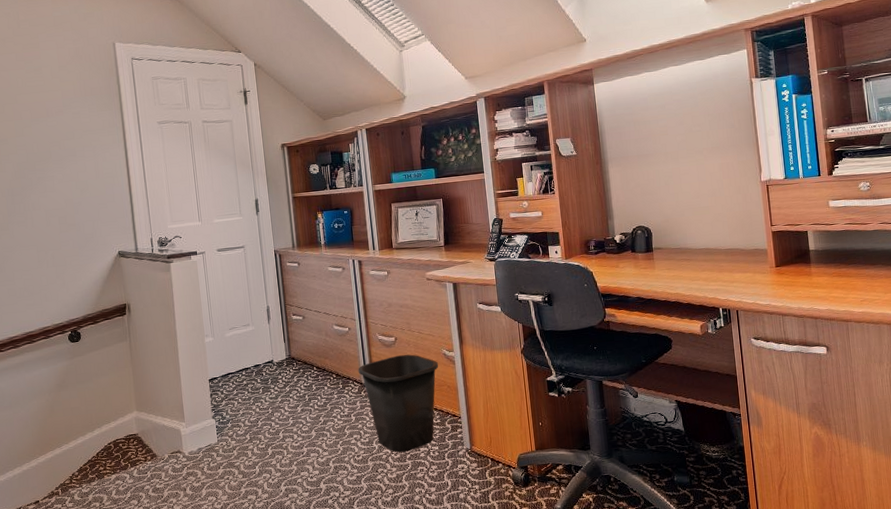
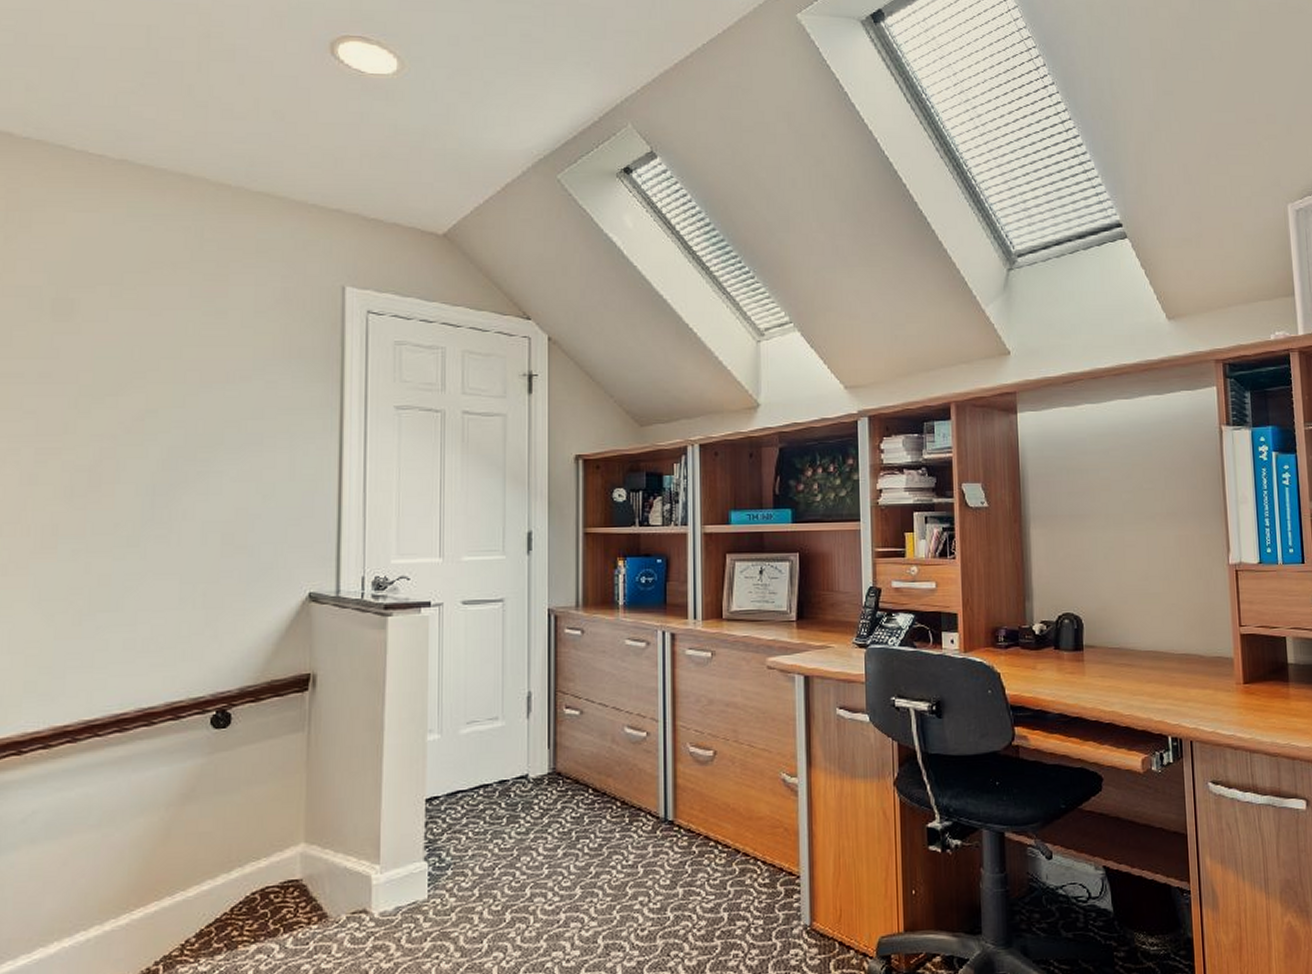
waste bin: present [358,354,439,453] -> none [655,777,774,927]

